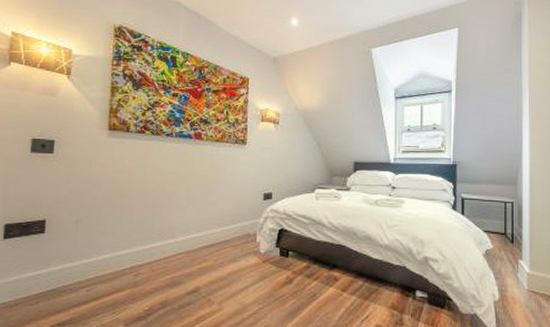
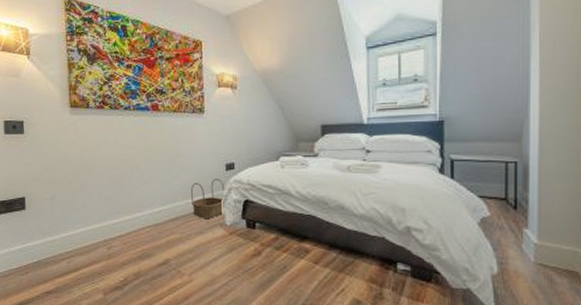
basket: none [227,208,261,246] -> present [191,179,225,218]

